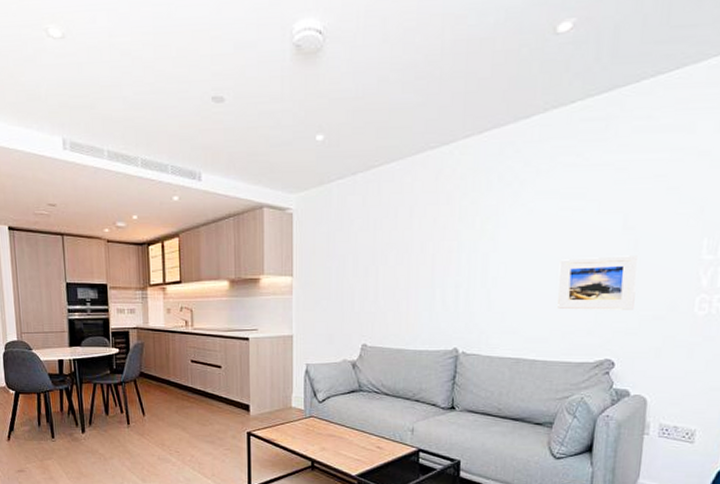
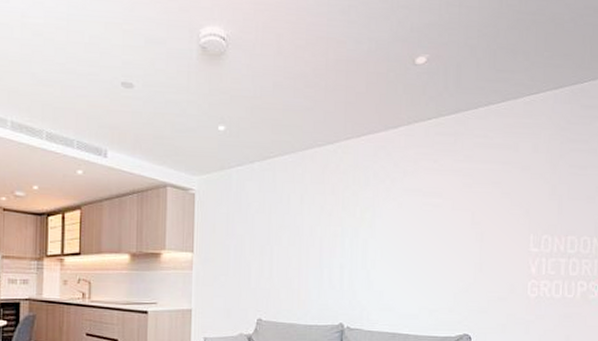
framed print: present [557,255,638,310] -> none [424,246,484,292]

